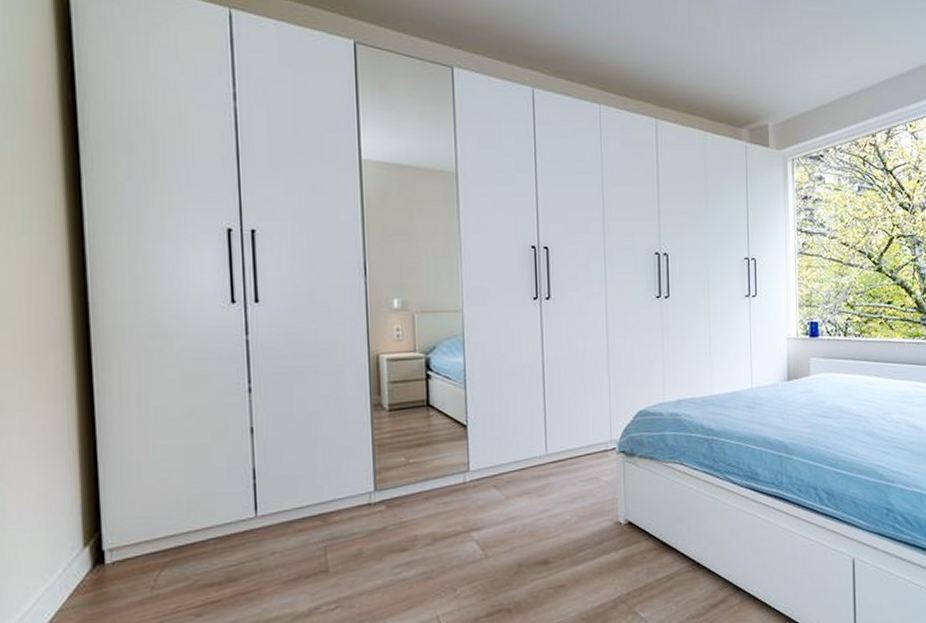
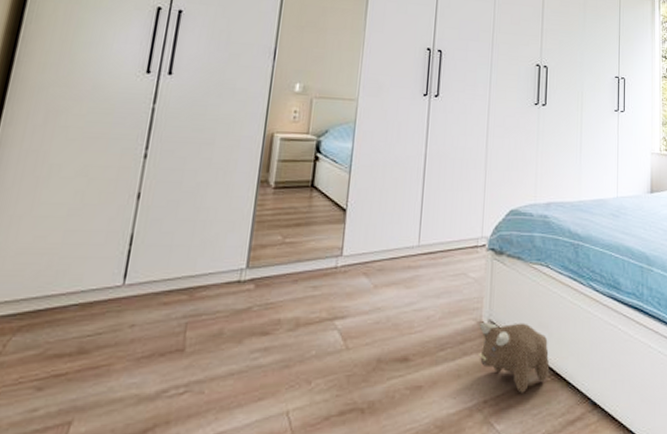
plush toy: none [616,519,689,584] -> present [479,323,549,393]

